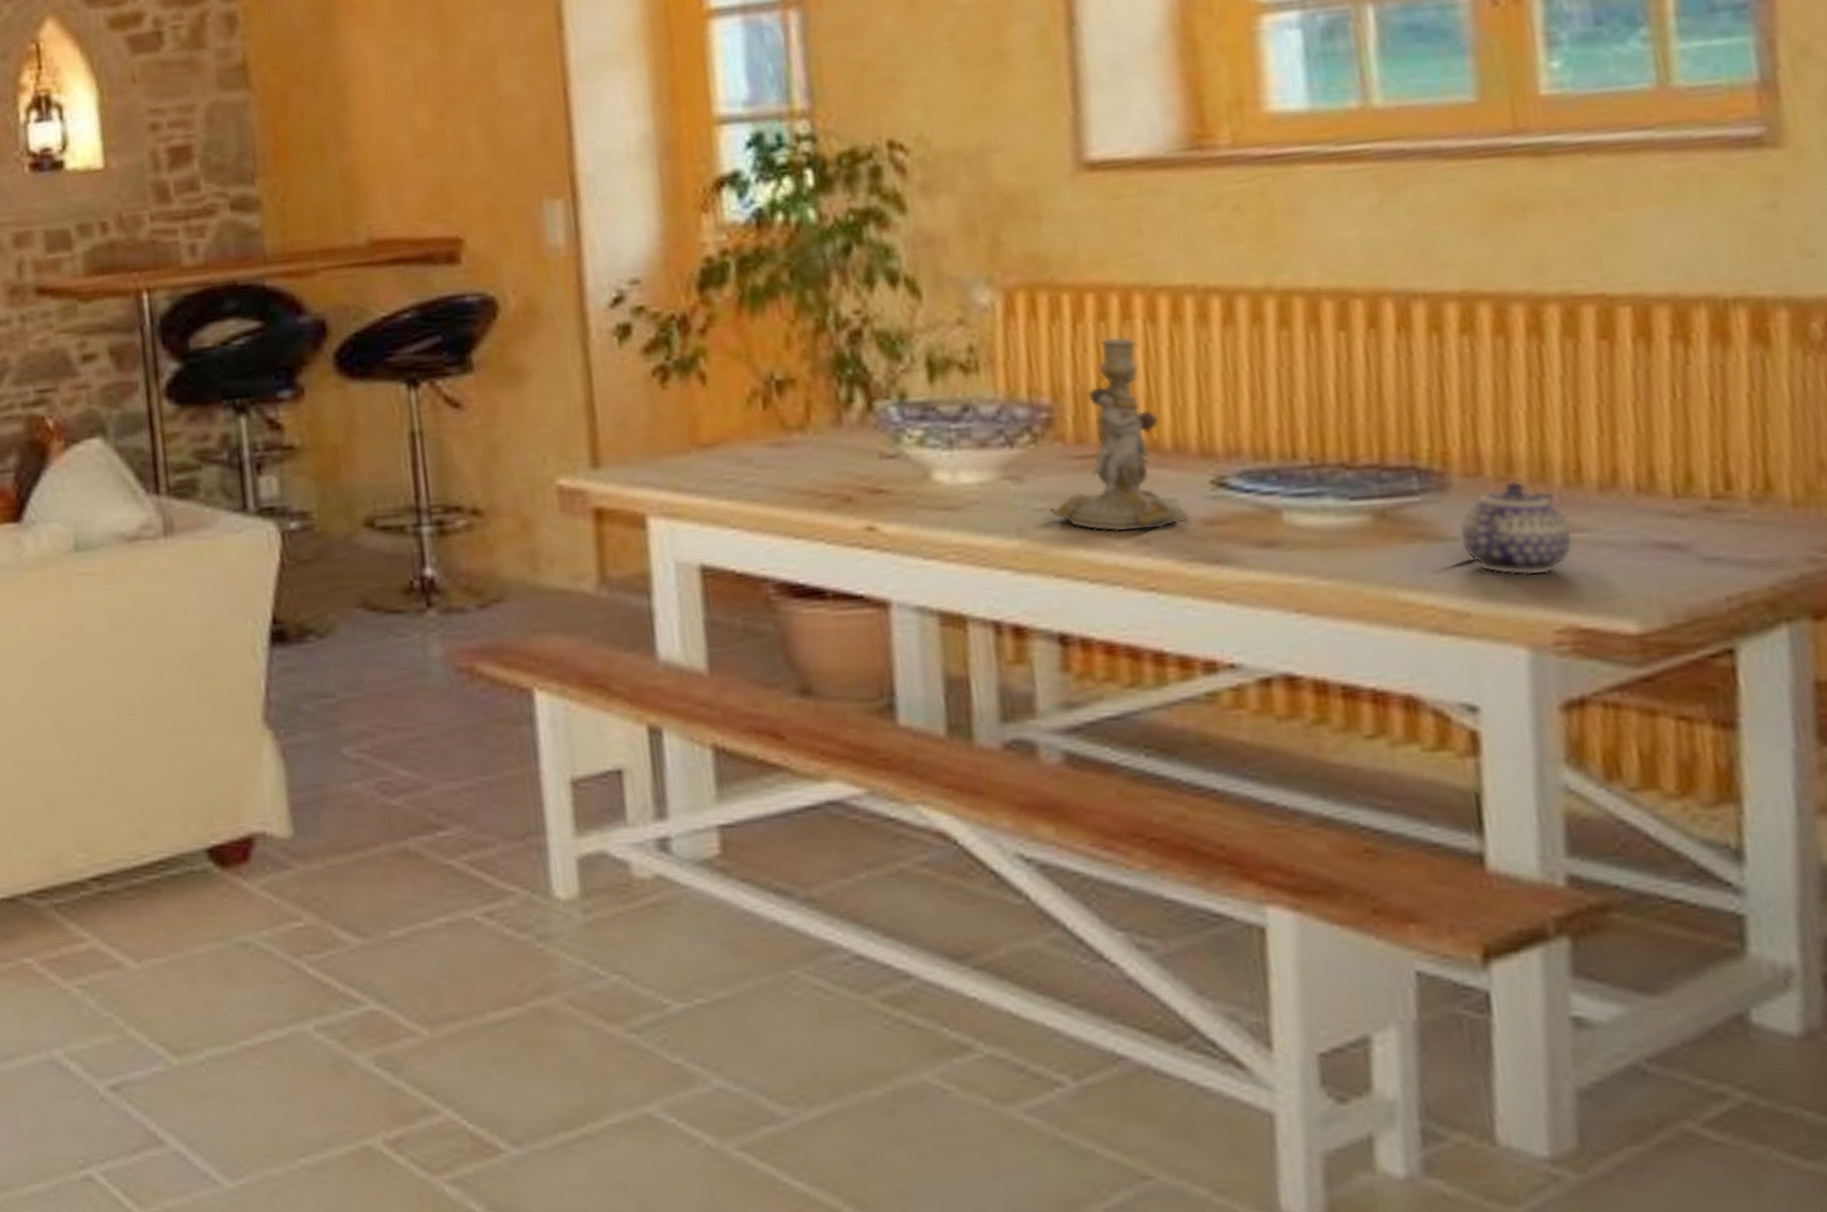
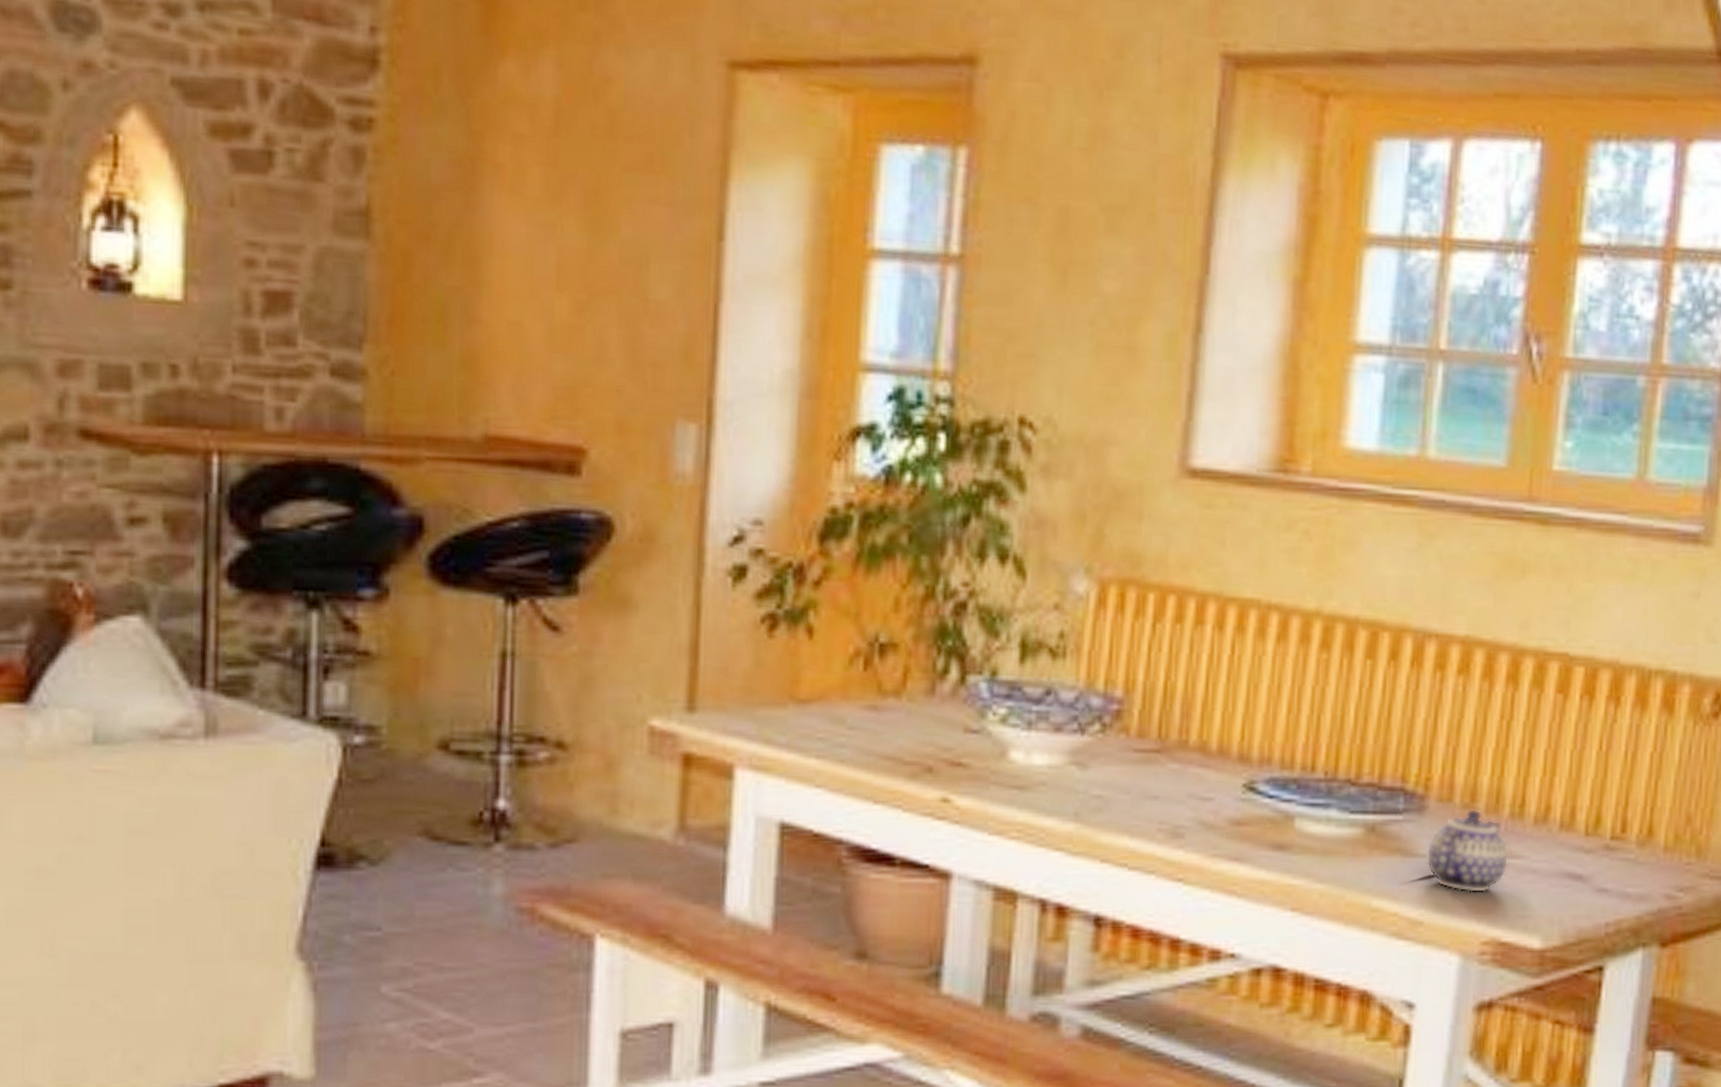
candlestick: present [1050,337,1188,532] -> none [1106,640,1220,825]

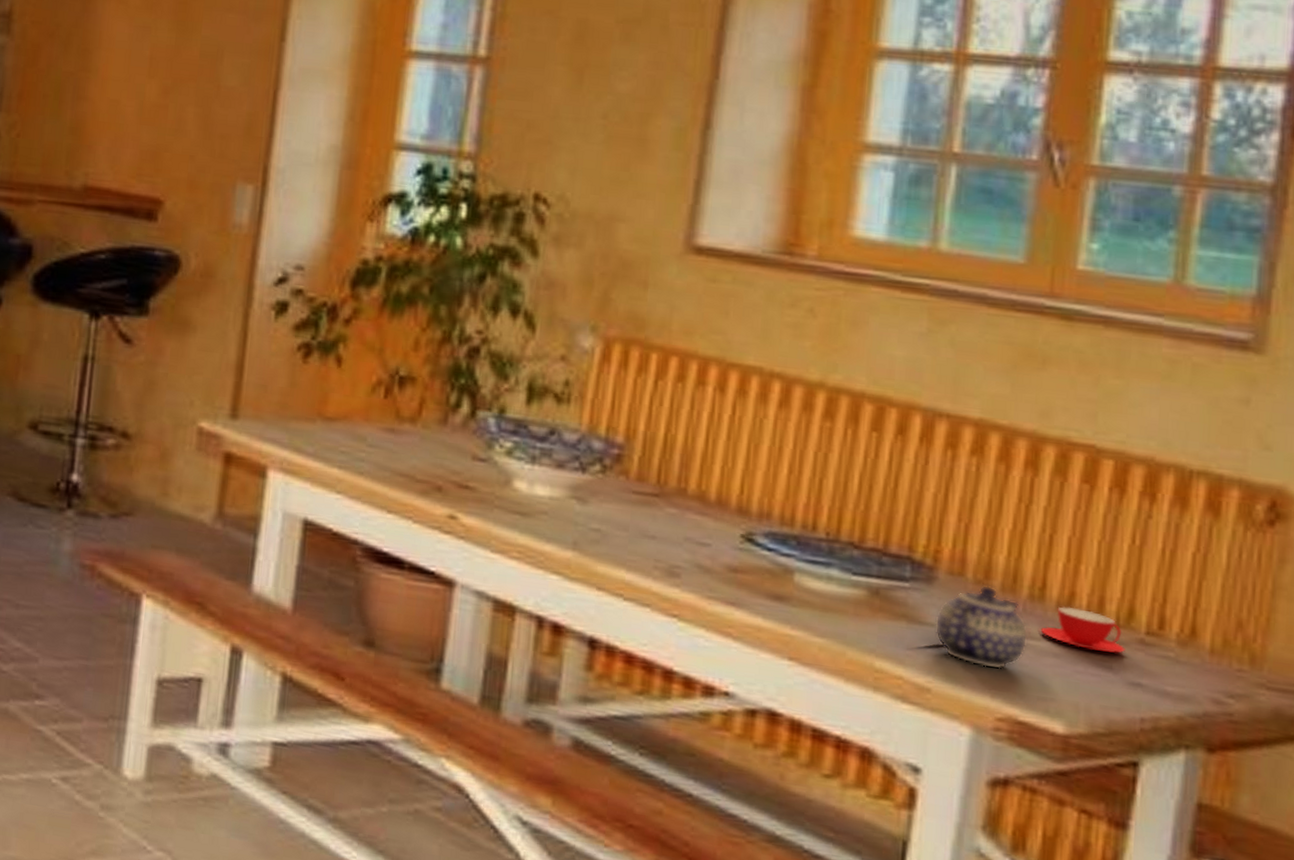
teacup: none [1520,820,1593,862] -> present [1040,606,1125,653]

